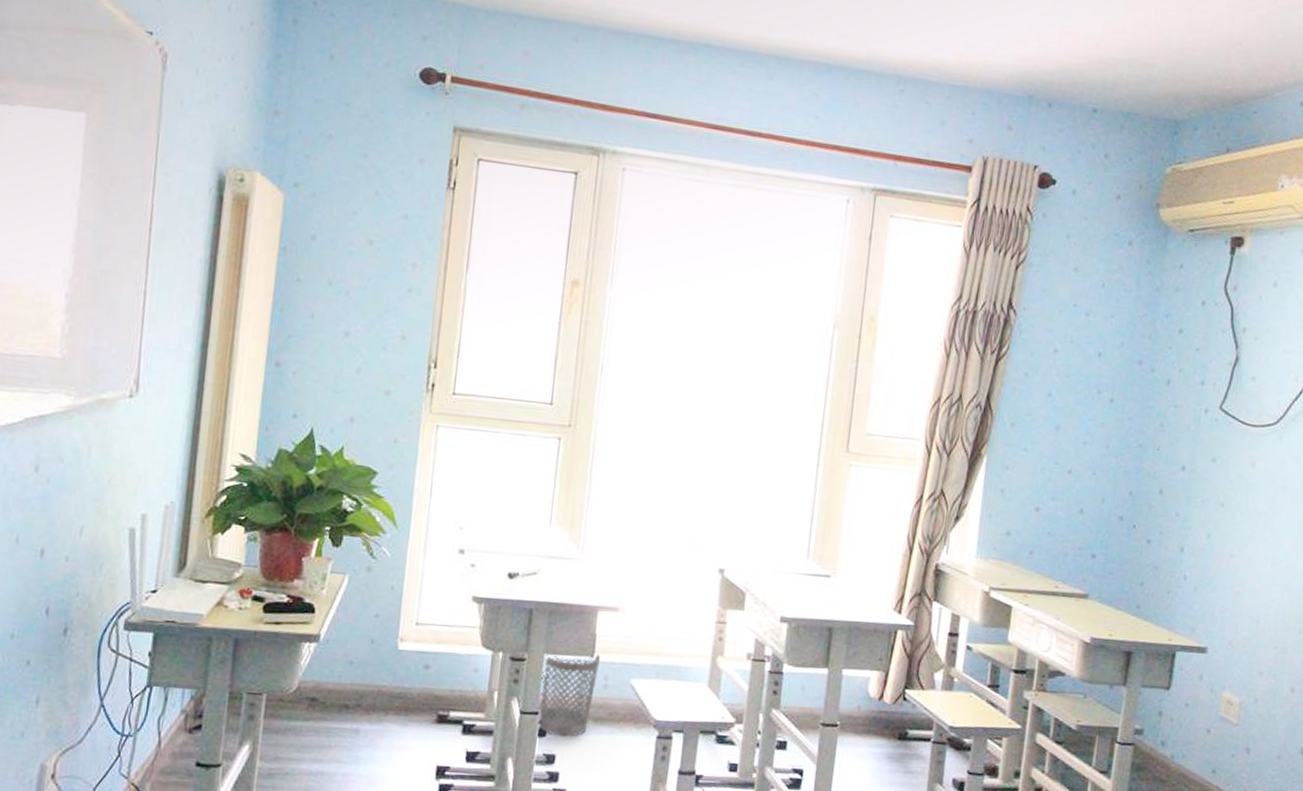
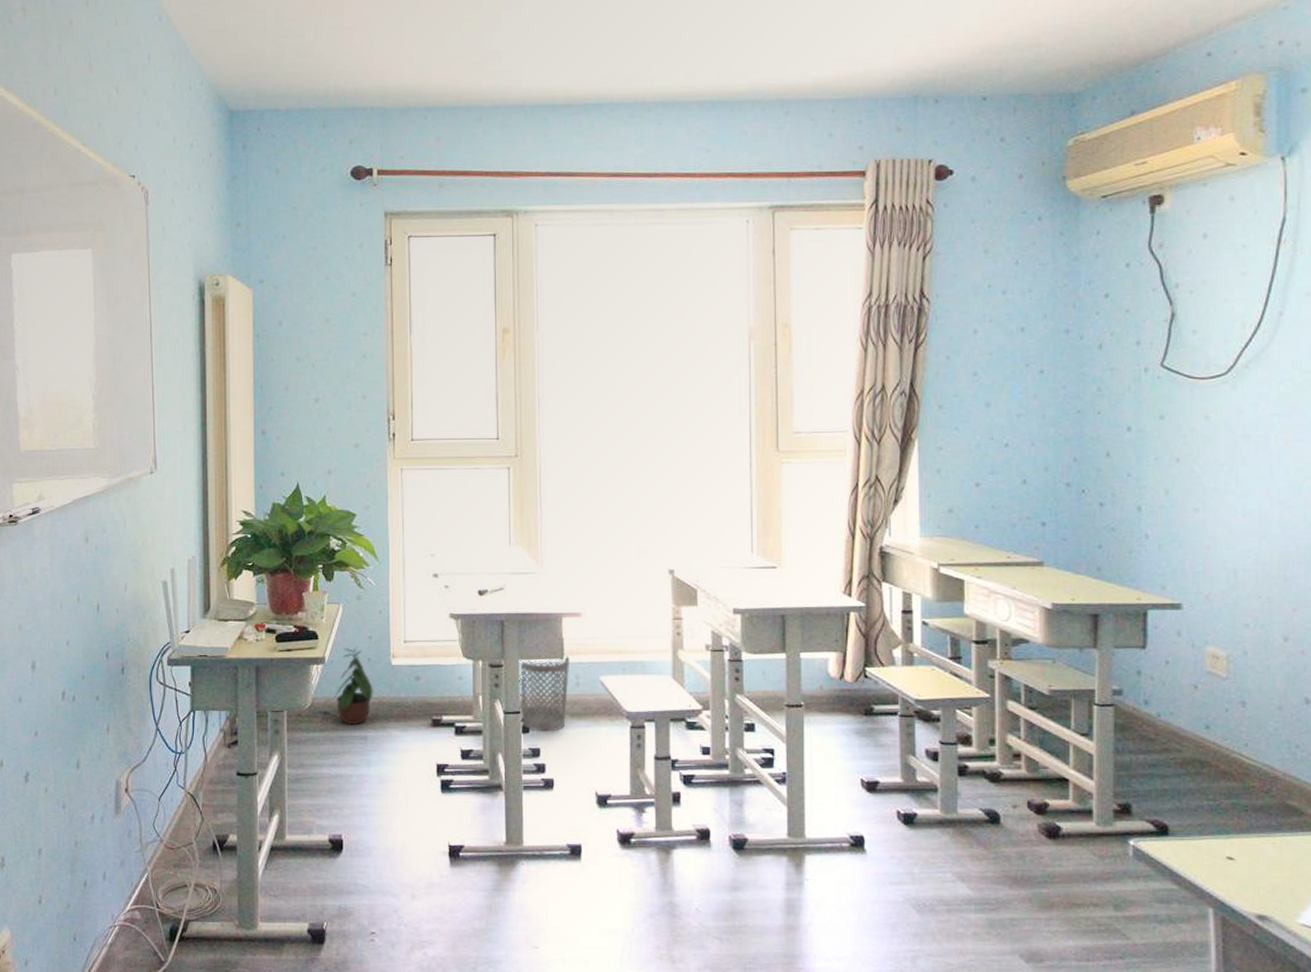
potted plant: none [324,625,373,715] -> present [333,646,373,724]

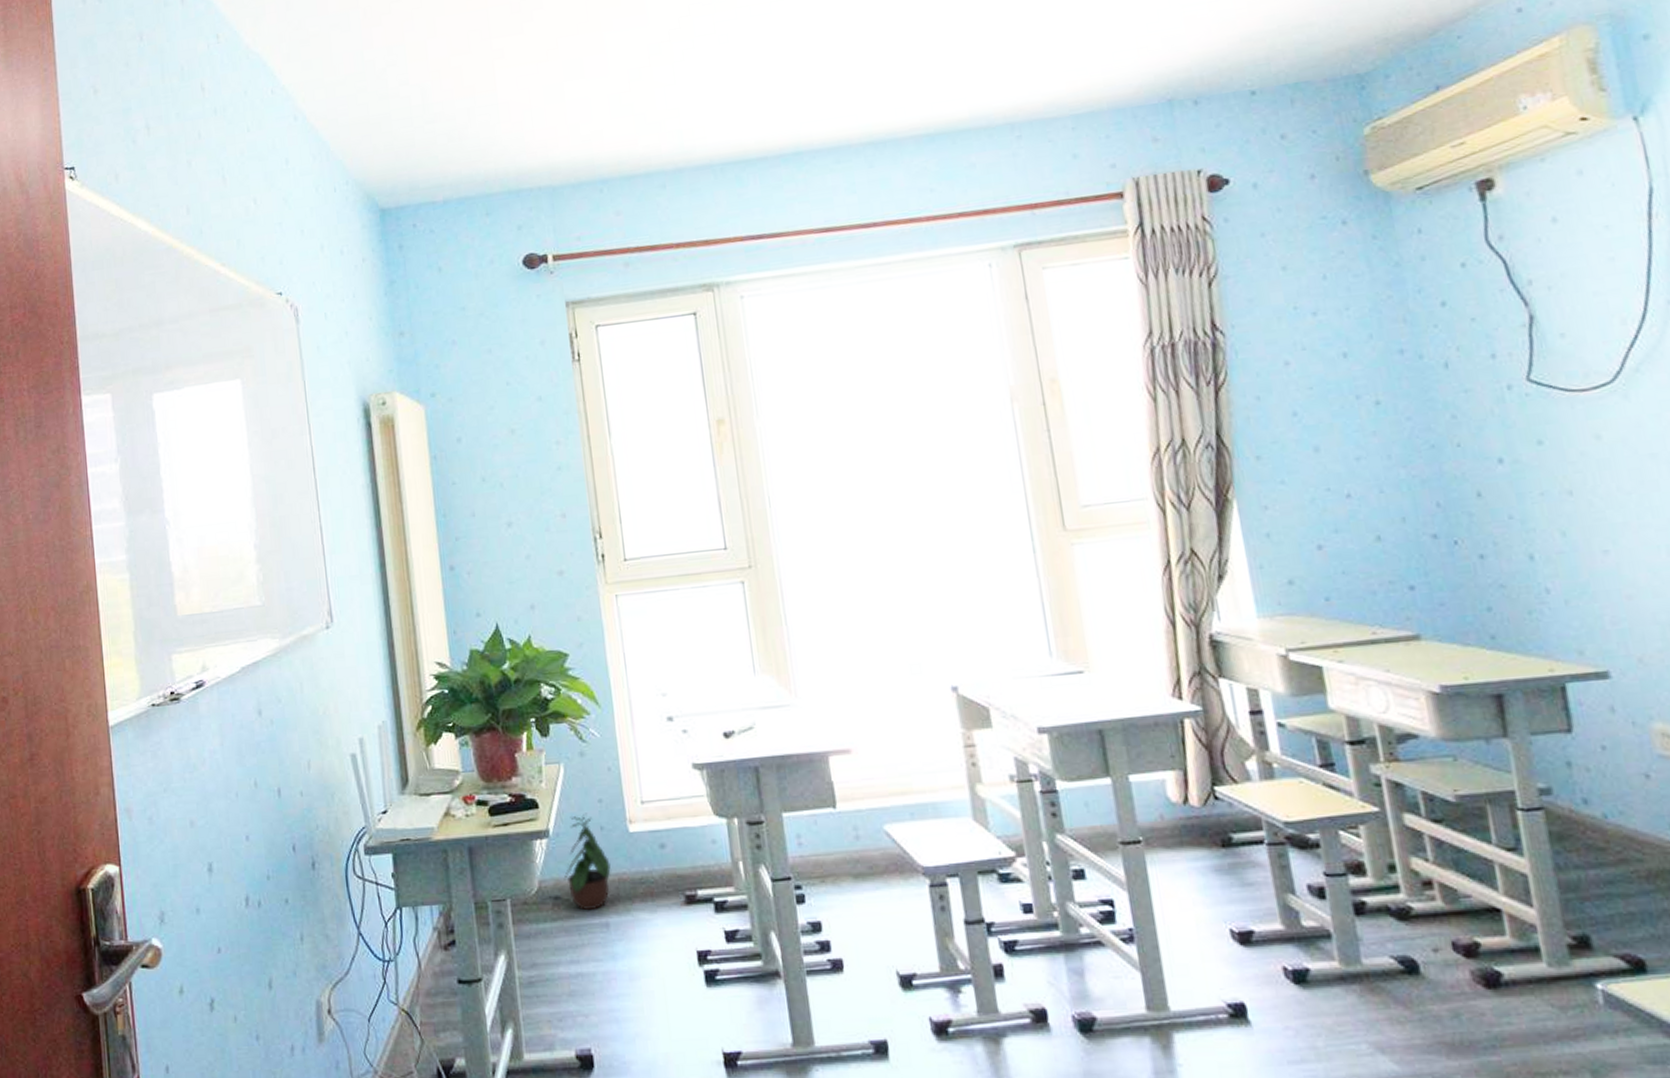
wastebasket: present [519,653,570,732] -> none [784,801,849,900]

